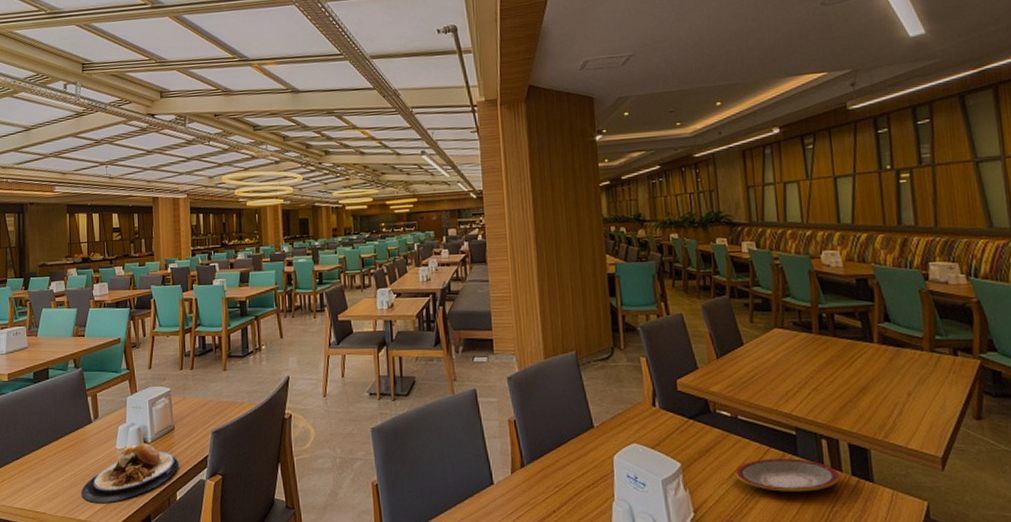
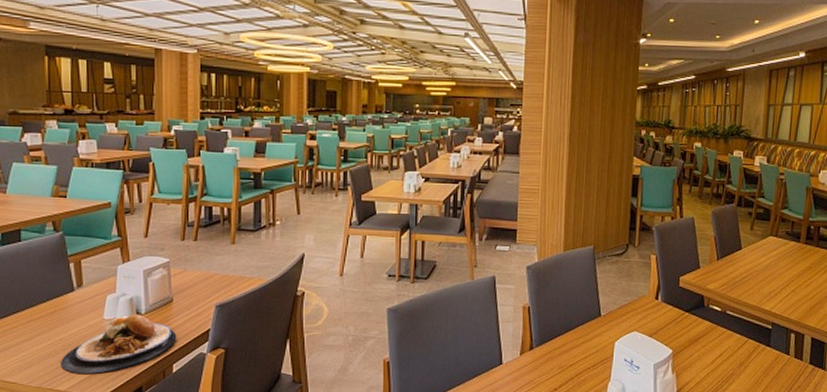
plate: present [735,459,840,492] -> none [716,348,800,377]

